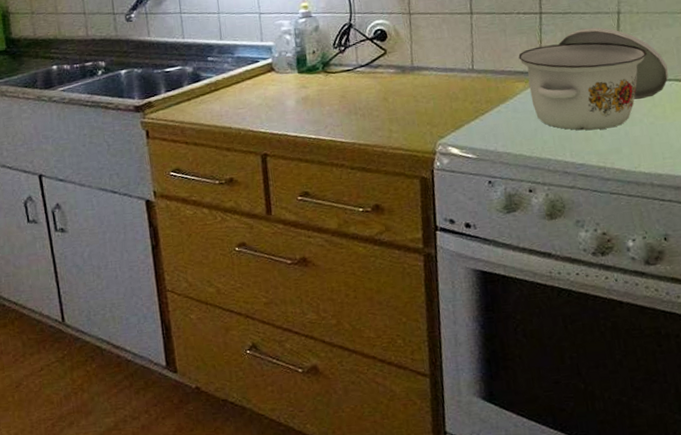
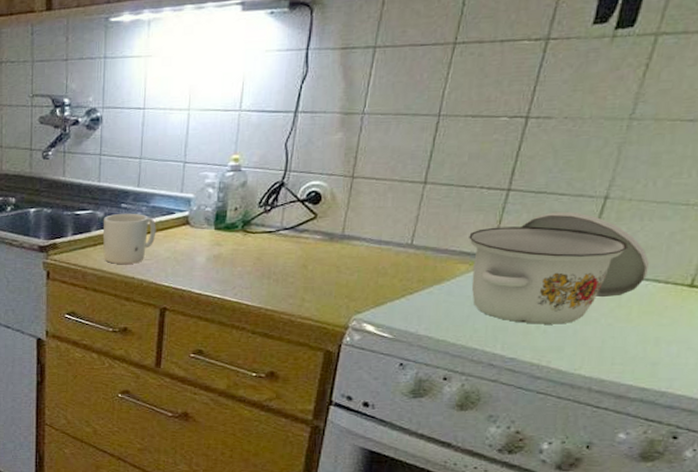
mug: none [192,65,245,116] -> present [102,213,157,264]

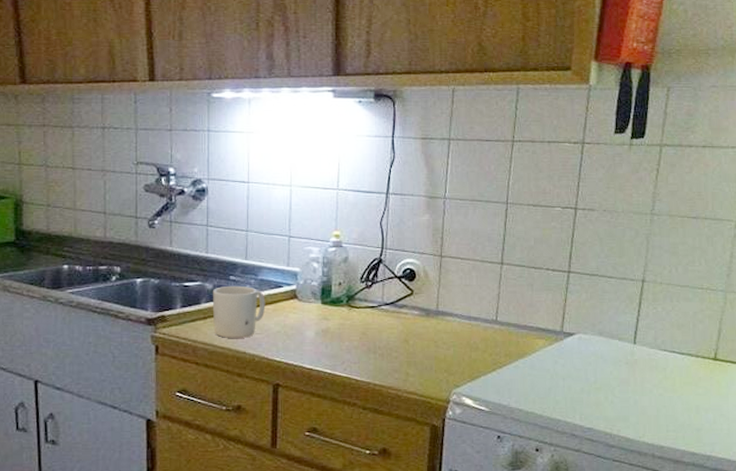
cooking pot: present [469,211,650,324] -> none [542,292,683,395]

